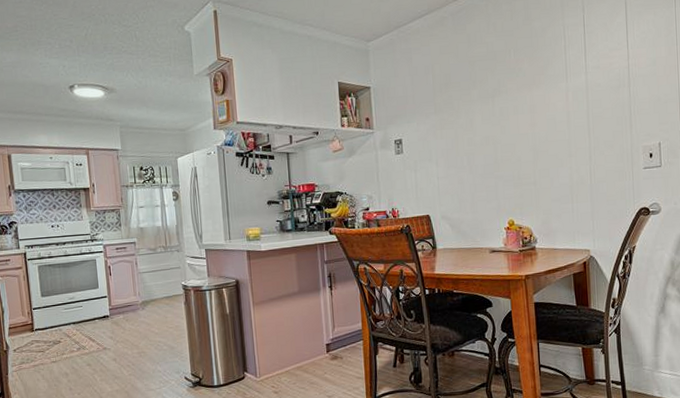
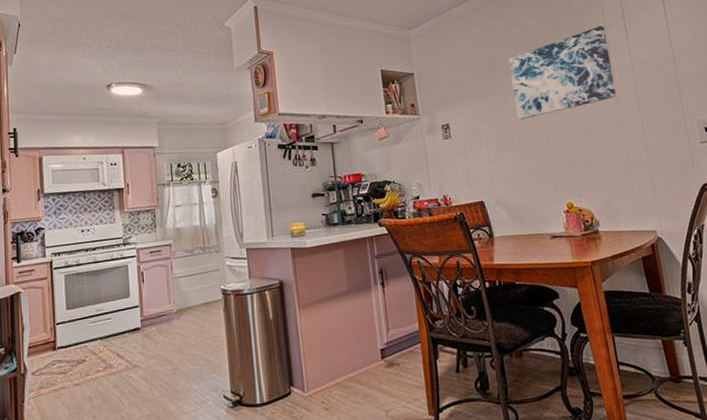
wall art: none [465,45,568,138] -> present [508,25,616,120]

